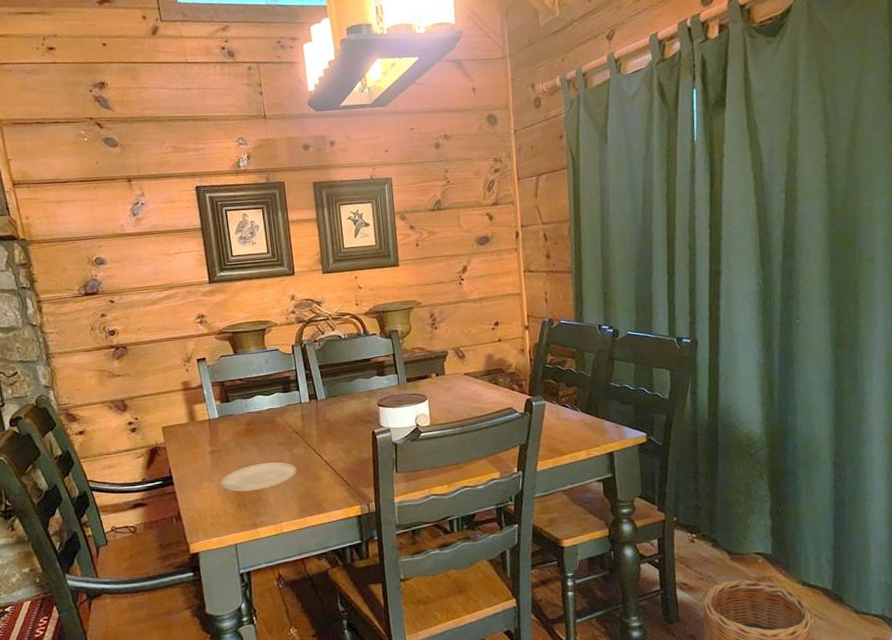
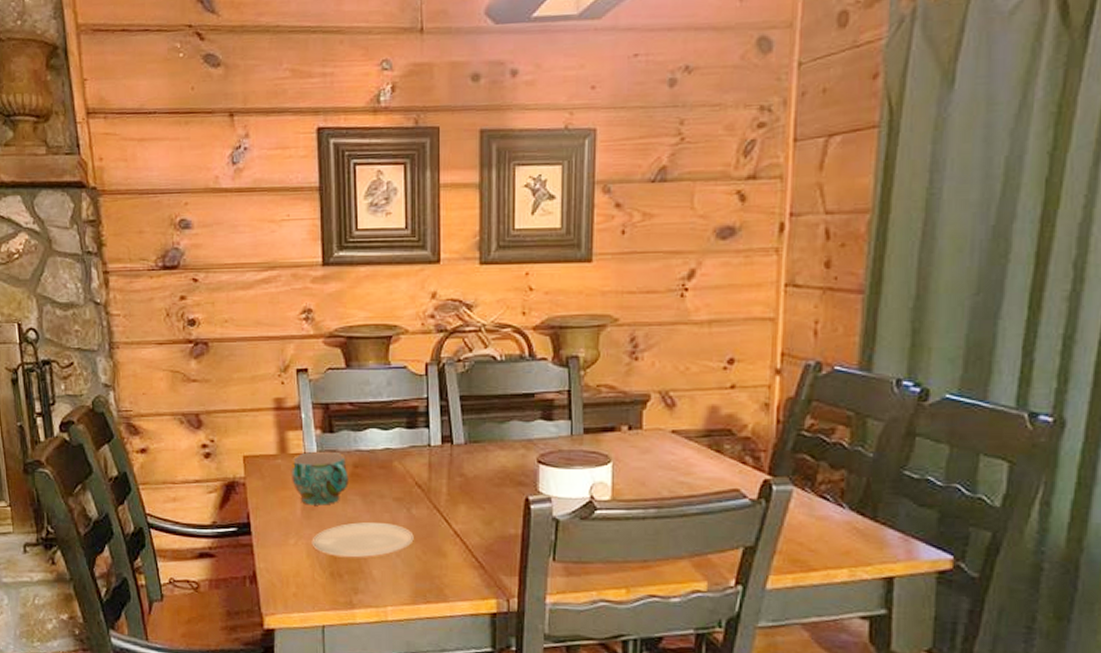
cup: none [199,416,244,457] -> present [290,451,349,506]

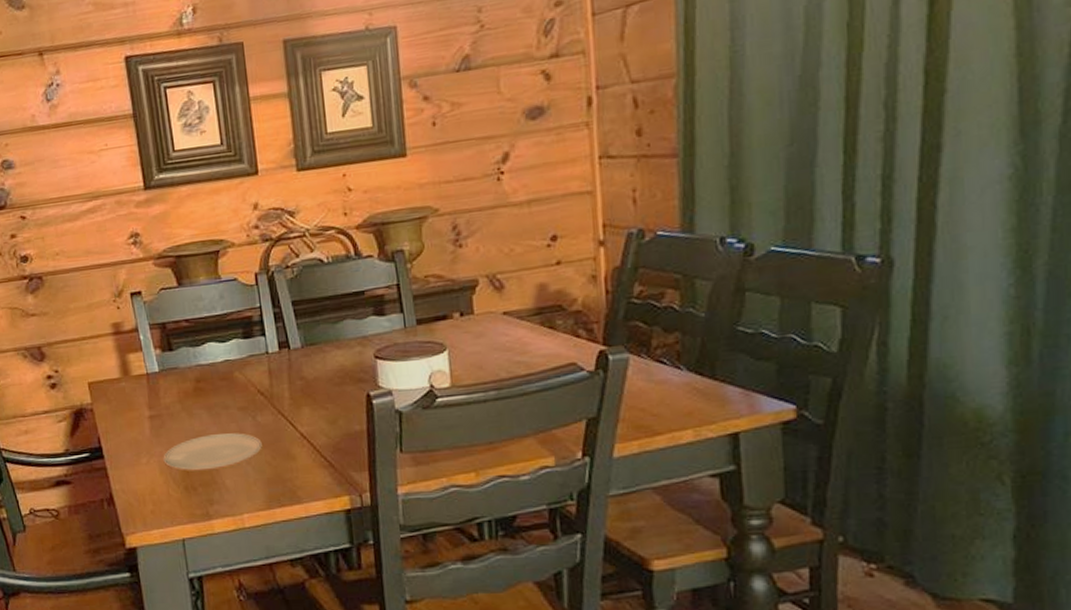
cup: present [290,451,349,506] -> none [135,369,193,424]

